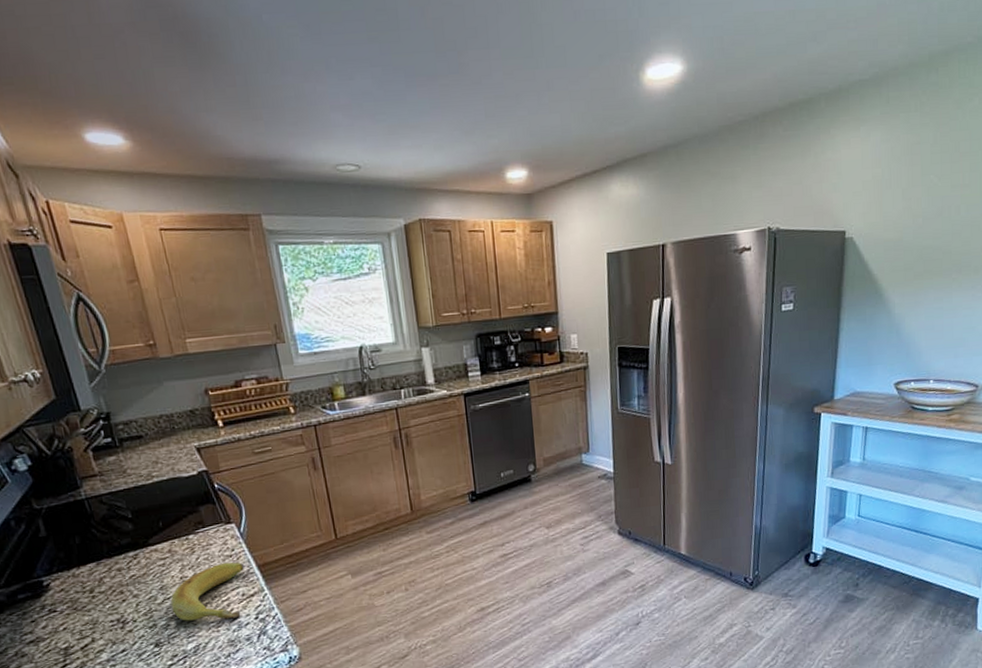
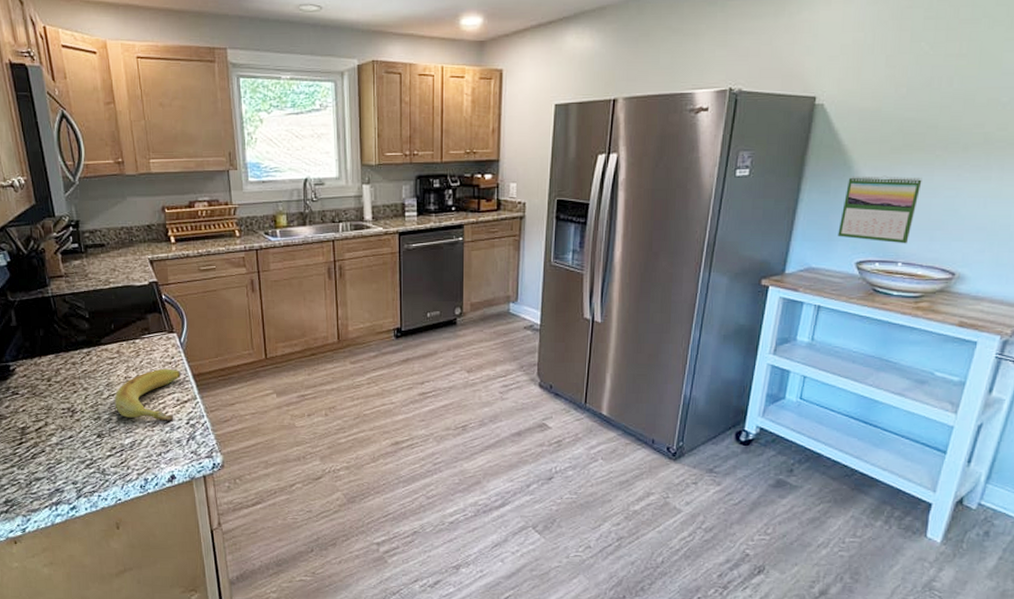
calendar: none [876,300,943,363] -> present [837,175,922,244]

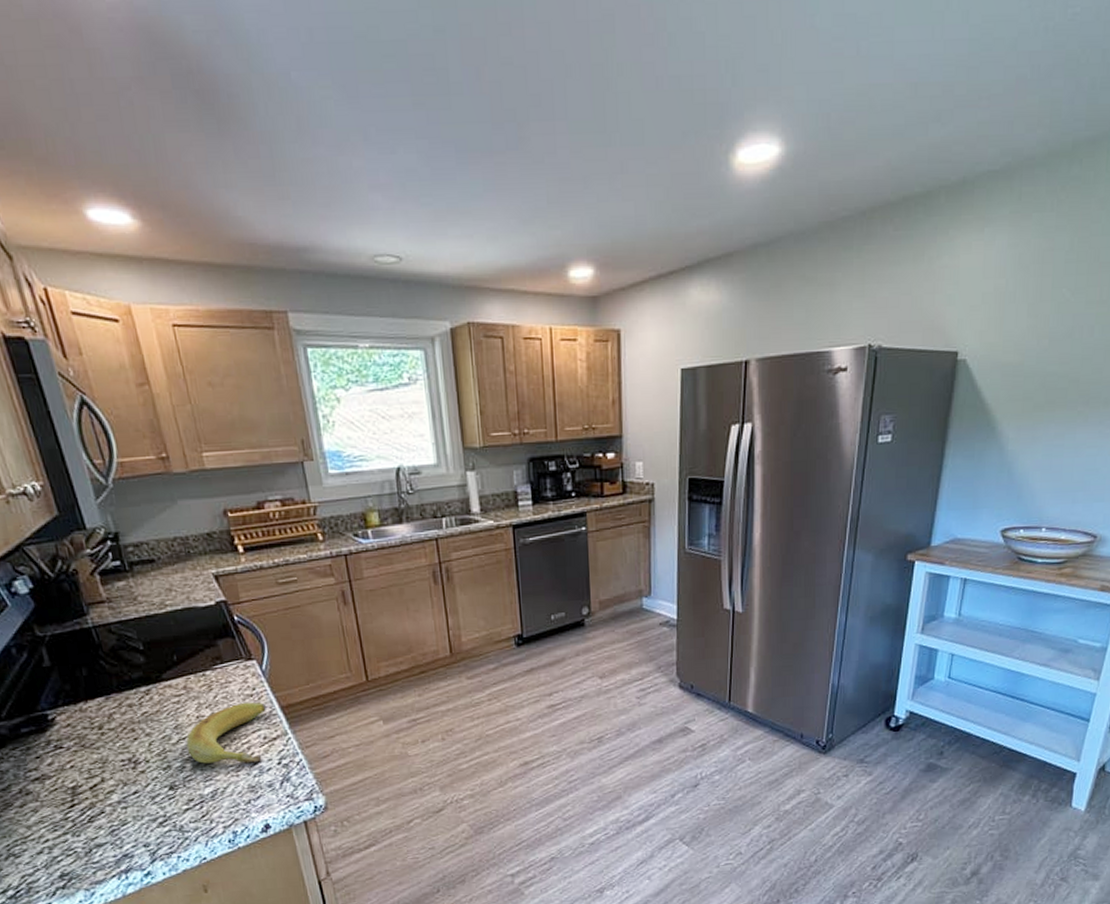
calendar: present [837,175,922,244] -> none [982,435,1065,508]

